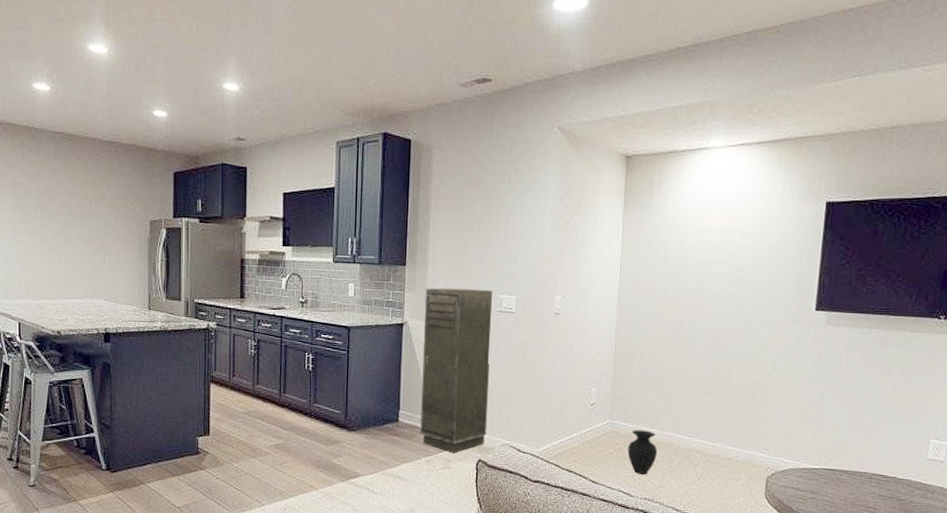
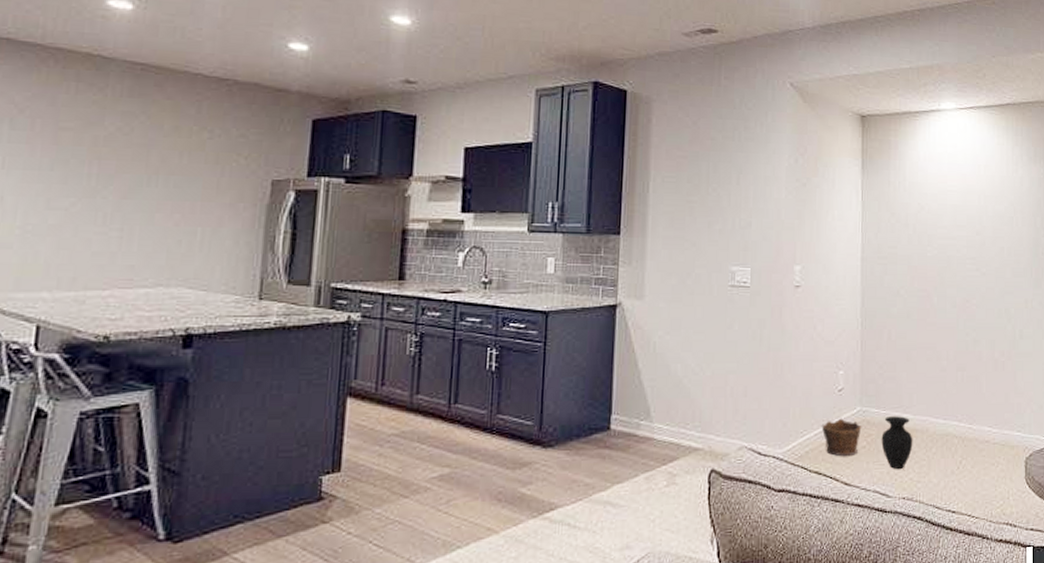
storage cabinet: present [420,288,492,453] -> none [638,260,723,465]
clay pot: none [573,427,611,460] -> present [821,418,862,457]

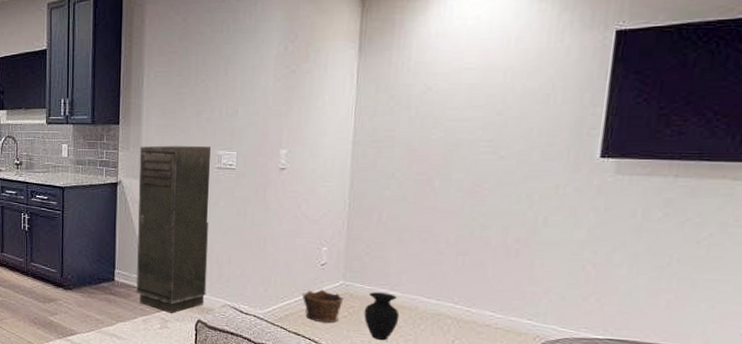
storage cabinet: none [638,260,723,465] -> present [136,145,210,313]

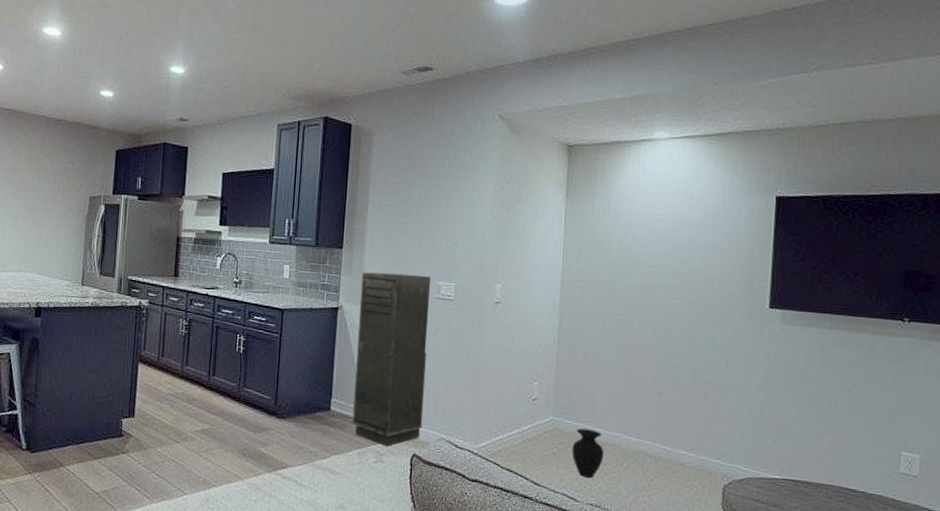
clay pot: present [301,289,344,323] -> none [514,424,554,460]

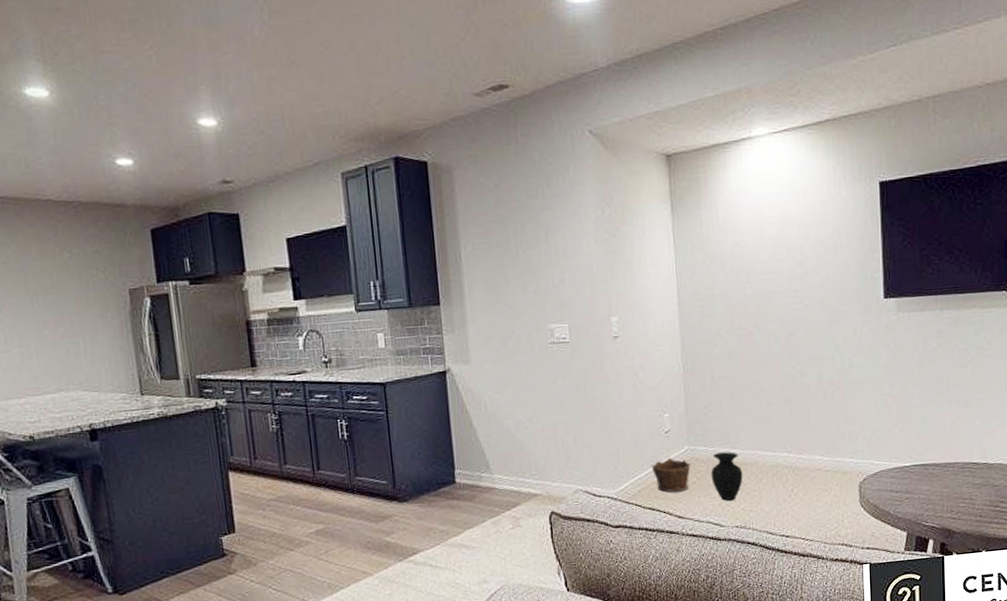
storage cabinet: present [352,272,430,446] -> none [465,320,557,510]
clay pot: none [514,424,554,460] -> present [651,457,691,493]

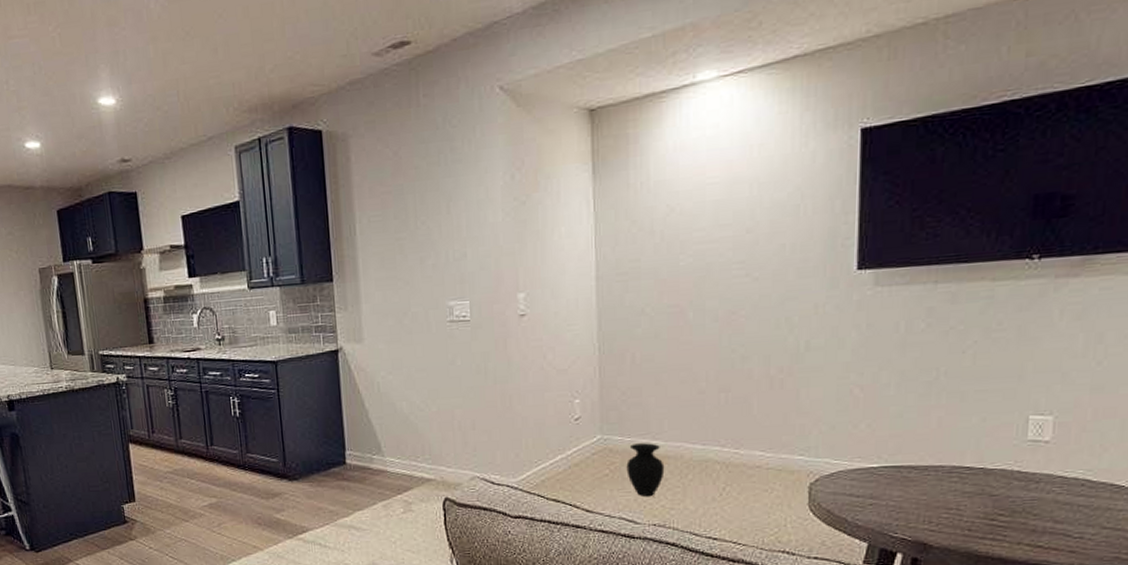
clay pot: present [651,457,691,493] -> none [557,447,603,485]

